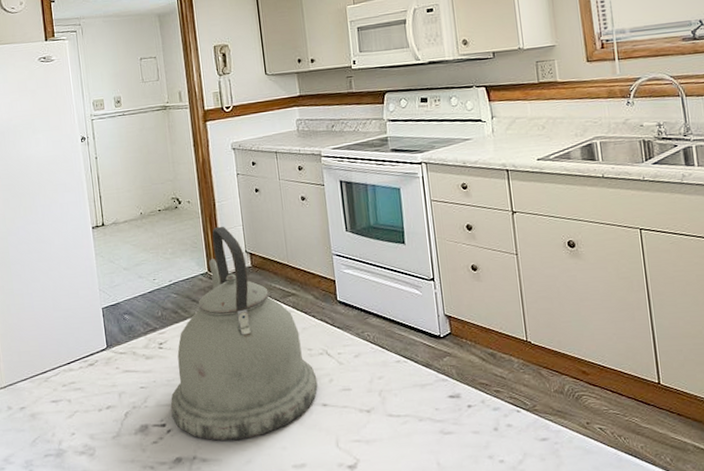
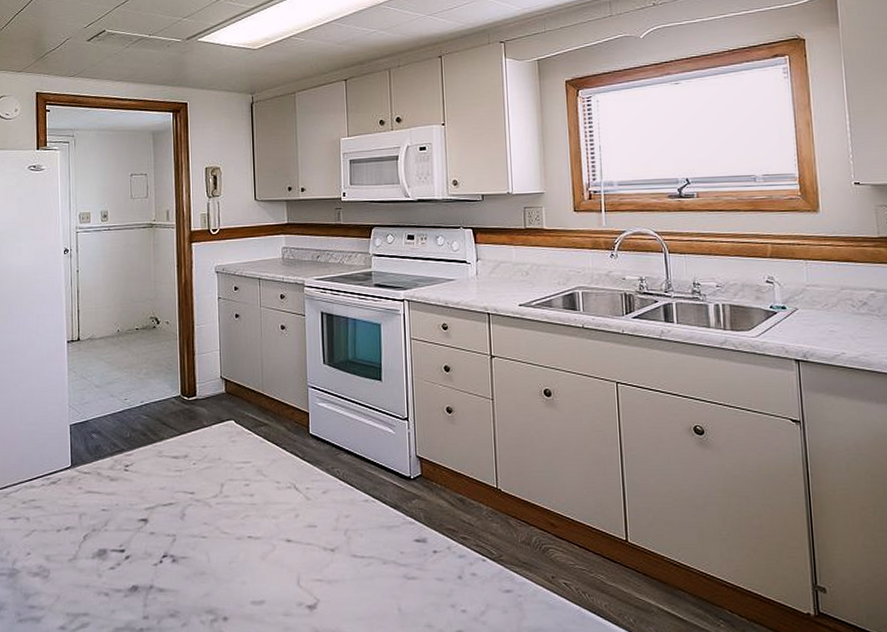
kettle: present [170,226,318,442] -> none [131,349,283,572]

